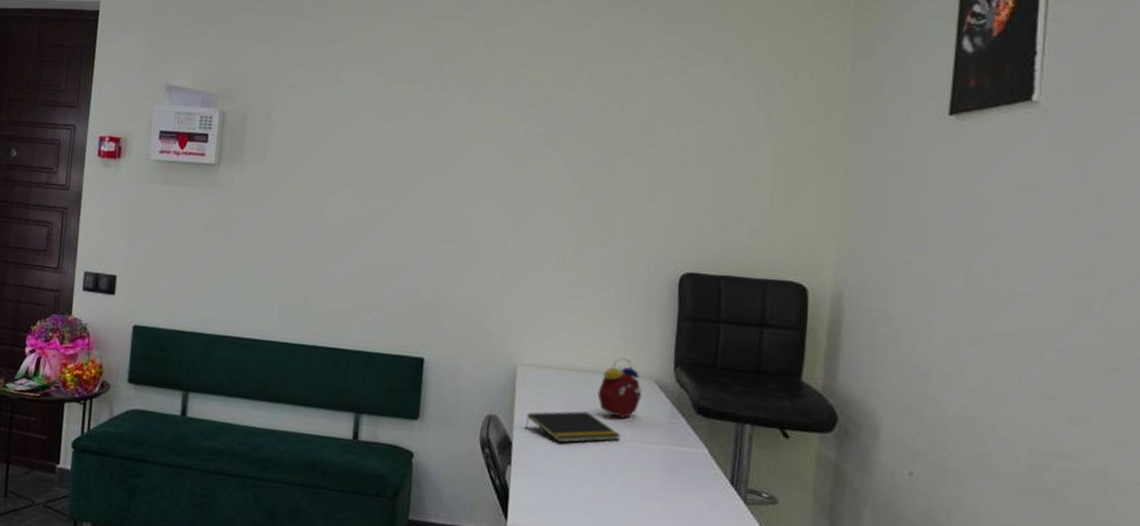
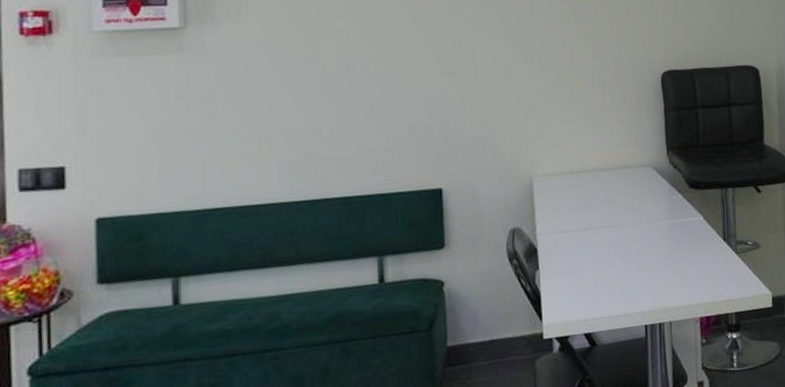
notepad: present [524,411,621,443] -> none [547,206,632,239]
alarm clock: present [597,357,643,419] -> none [607,152,644,208]

